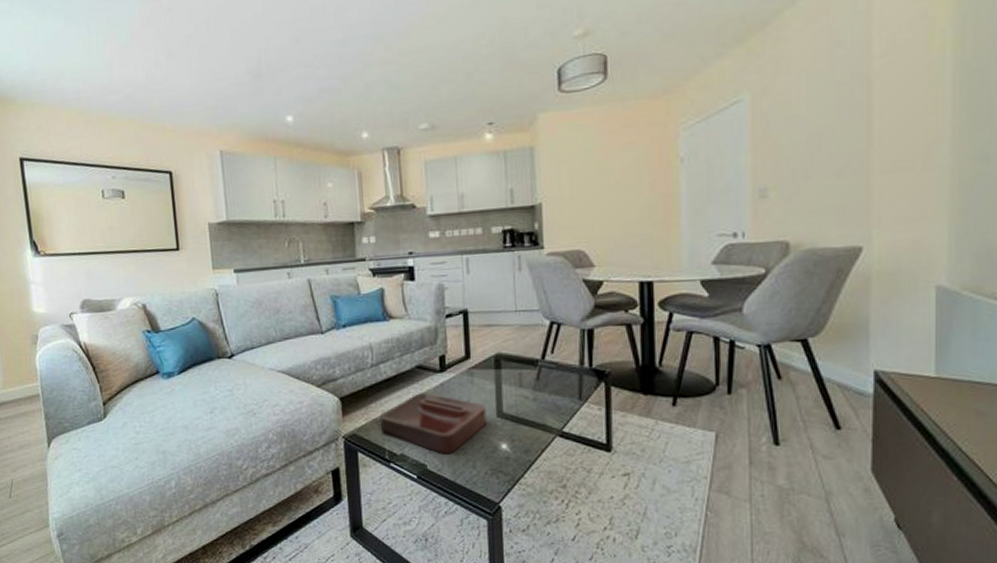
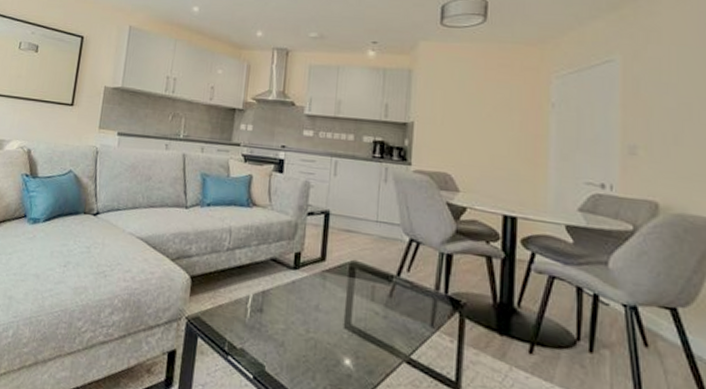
decorative tray: present [379,392,487,454] -> none [224,286,334,359]

